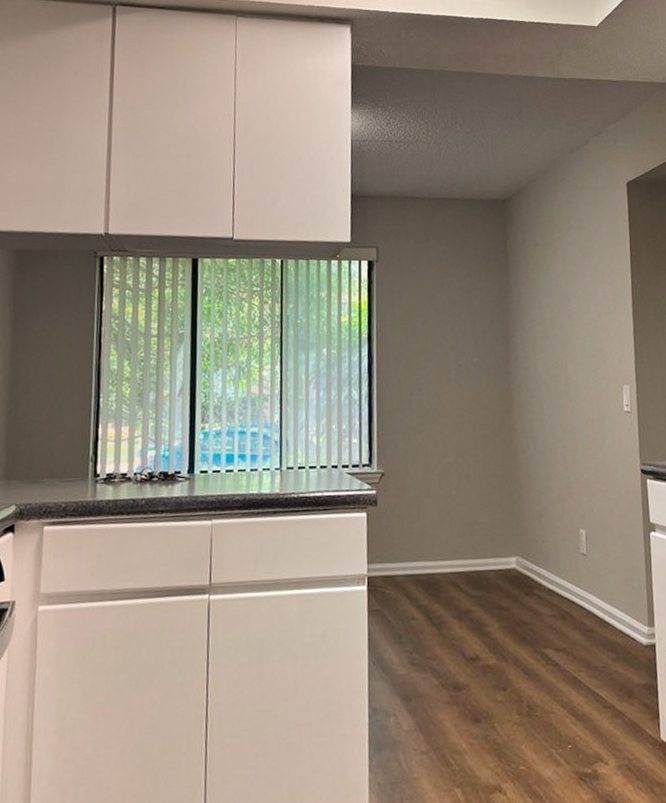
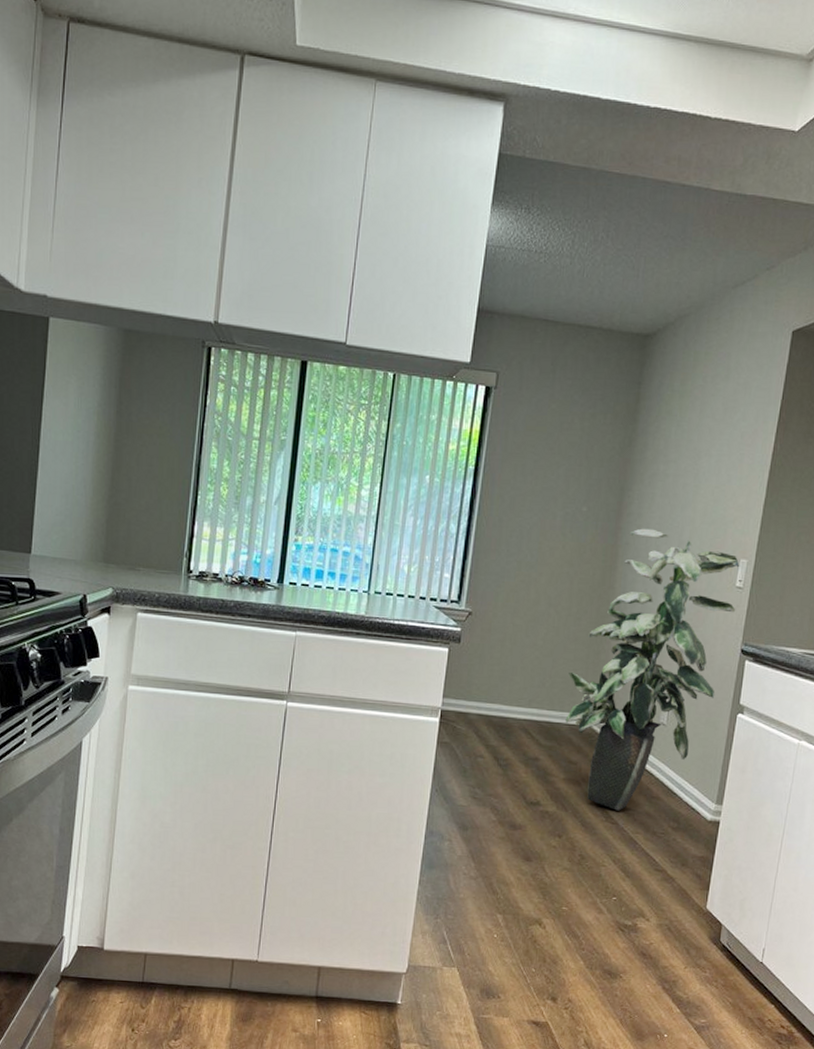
indoor plant: none [486,369,629,652] -> present [565,528,740,811]

